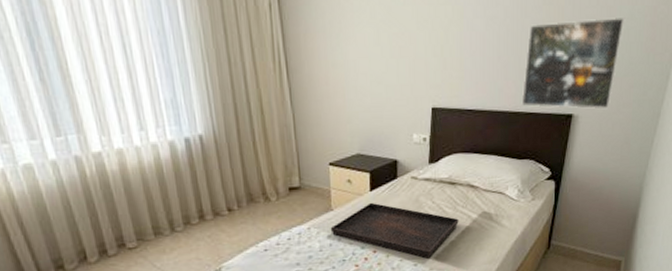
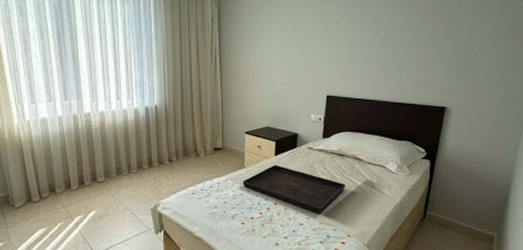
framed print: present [521,16,626,109] -> none [400,32,492,105]

